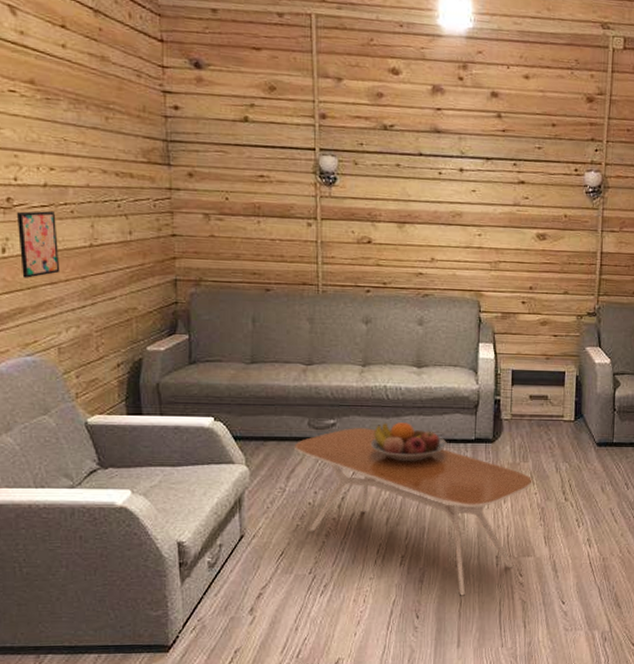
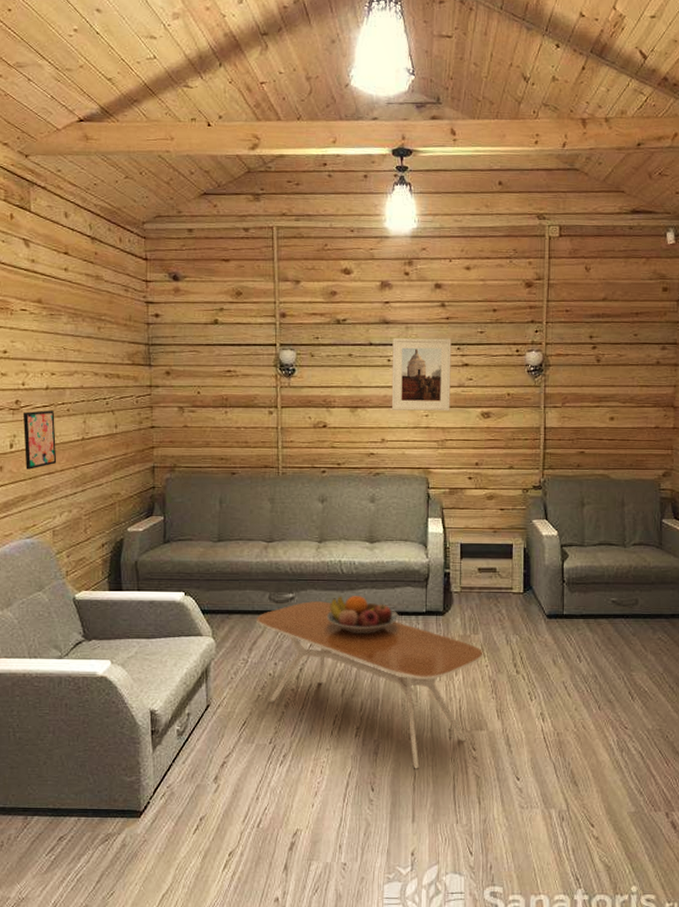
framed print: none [442,149,508,231] -> present [391,337,452,411]

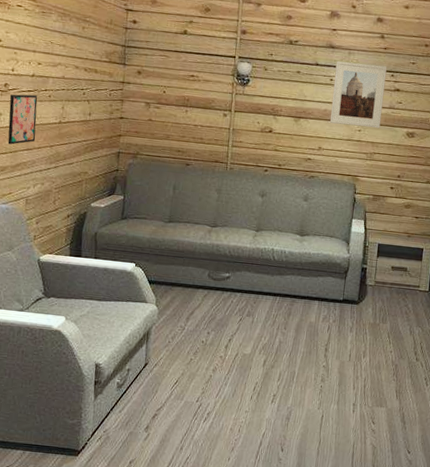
coffee table: present [257,601,483,769] -> none [195,281,389,436]
fruit bowl: present [326,596,399,634] -> none [256,279,319,315]

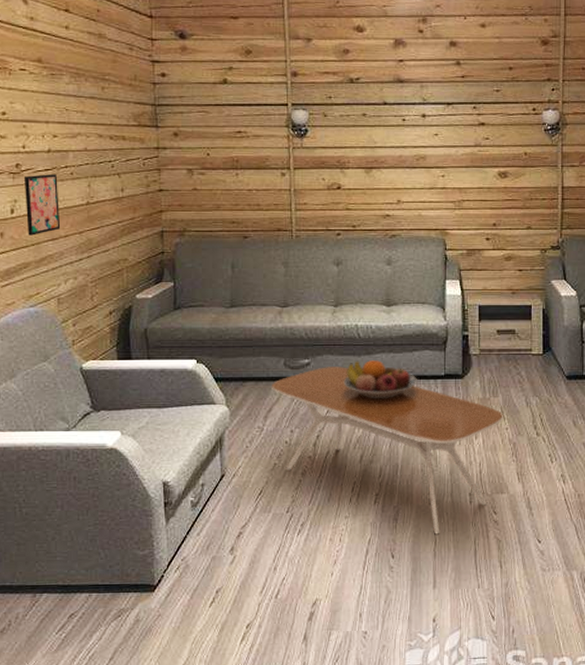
coffee table: none [195,281,389,436] -> present [272,367,503,534]
fruit bowl: none [256,279,319,315] -> present [343,360,417,399]
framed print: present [329,61,387,129] -> none [407,96,467,171]

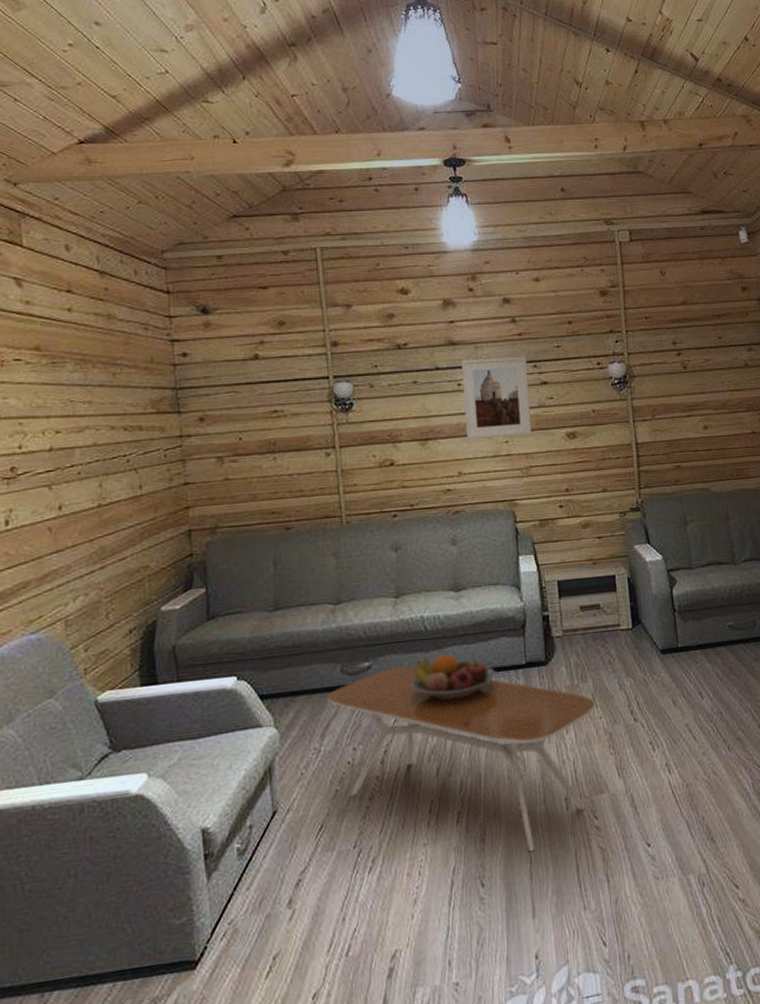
wall art: present [25,174,61,236] -> none [22,475,67,550]
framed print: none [407,96,467,171] -> present [461,356,532,439]

